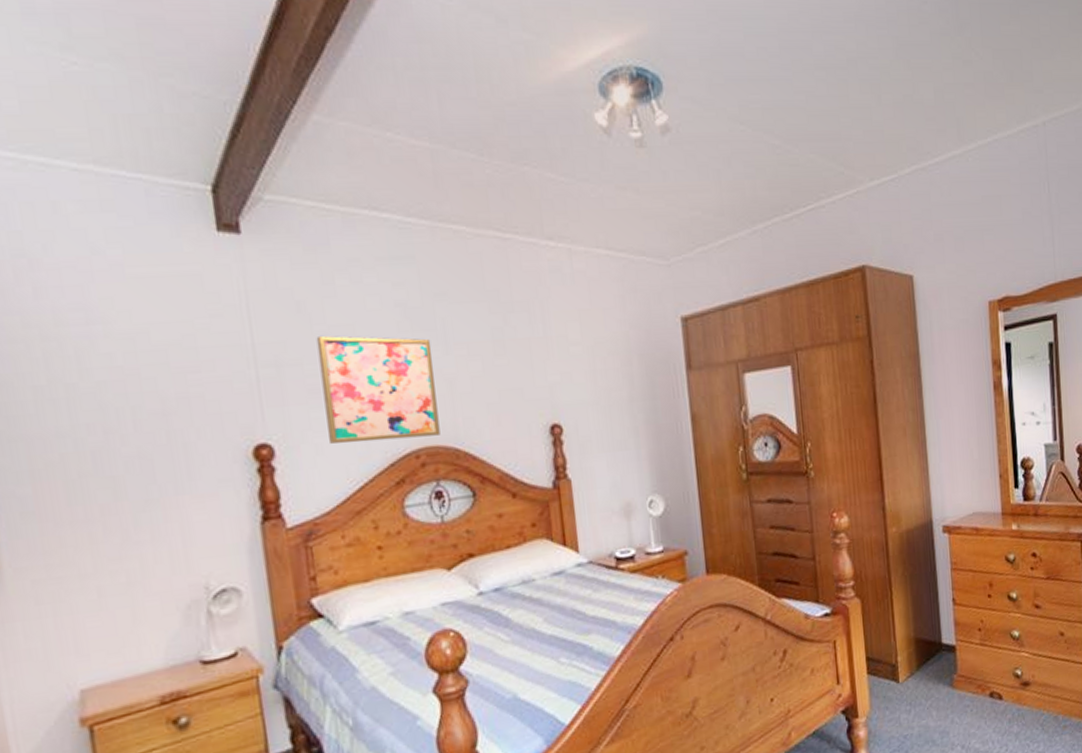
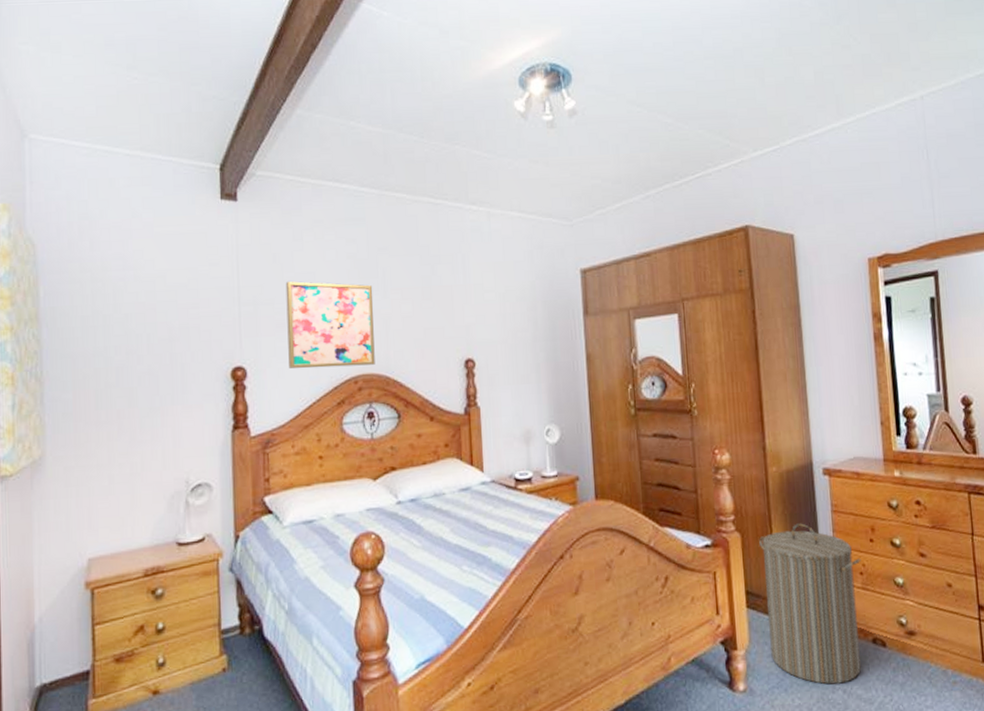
laundry hamper: none [879,583,980,743] -> present [759,523,861,685]

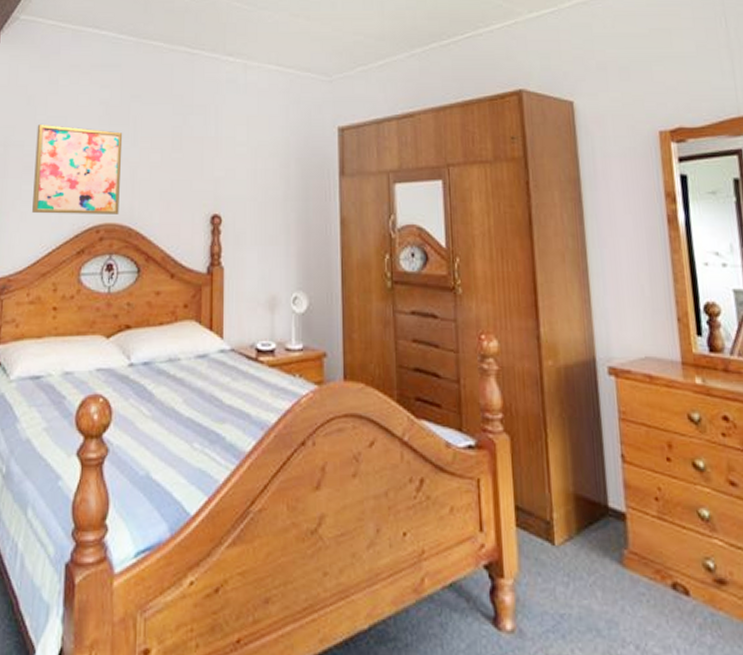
laundry hamper: present [759,523,861,685] -> none [532,430,658,637]

